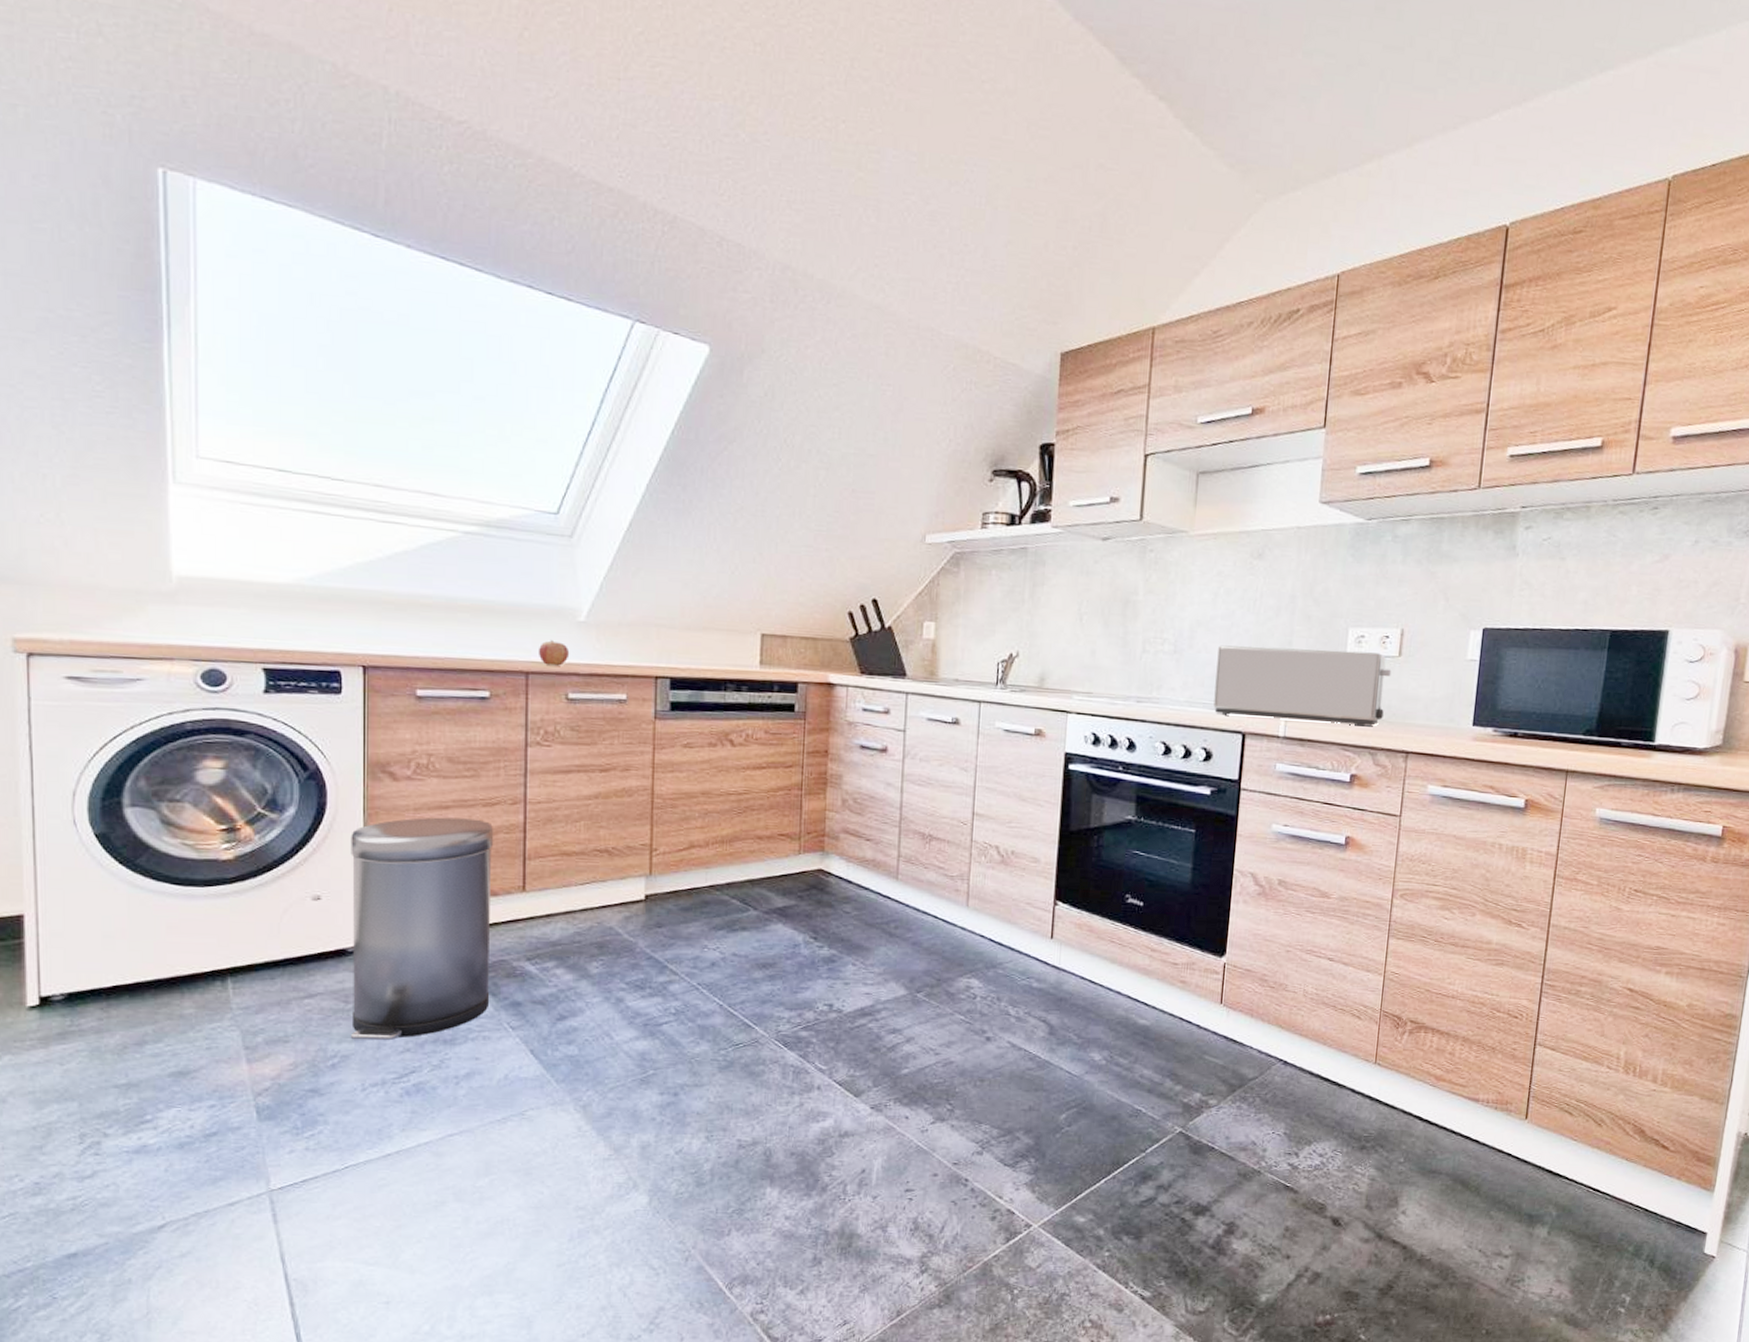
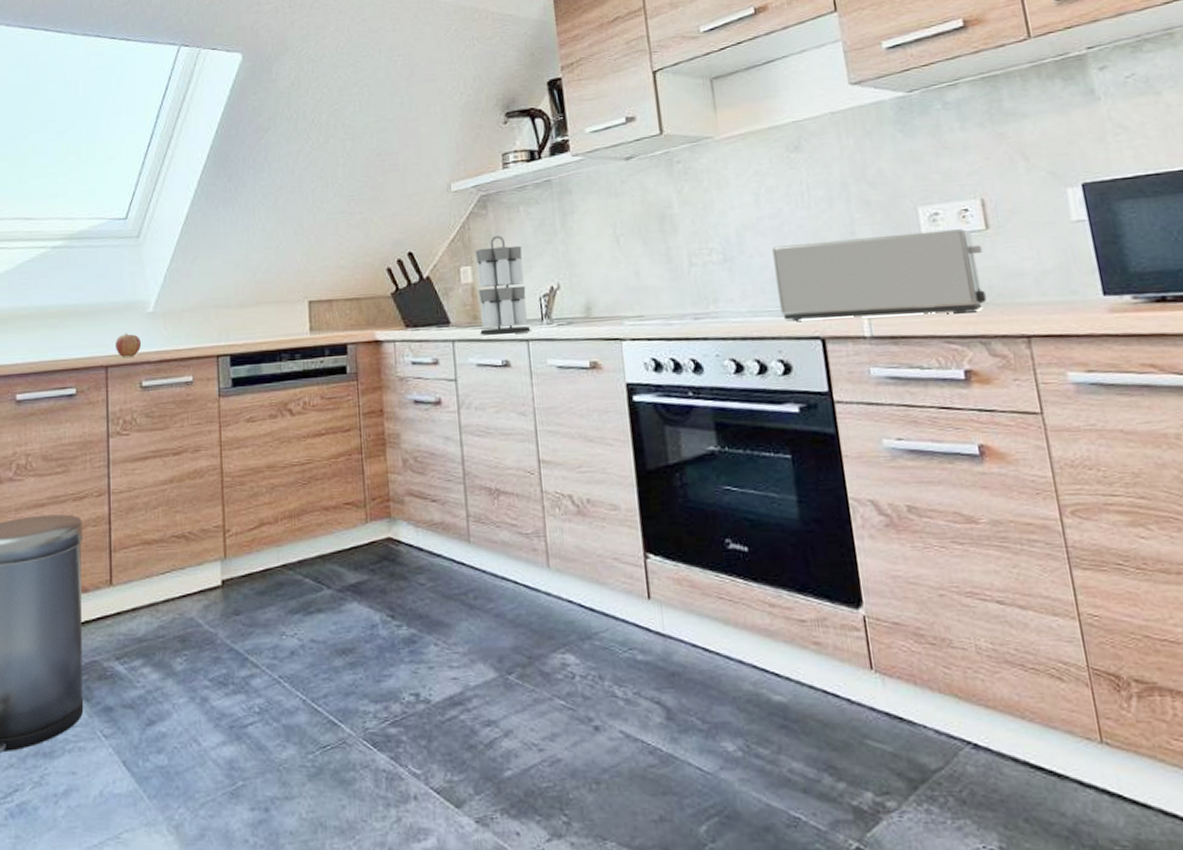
spice rack: none [935,595,988,694] -> present [475,235,531,335]

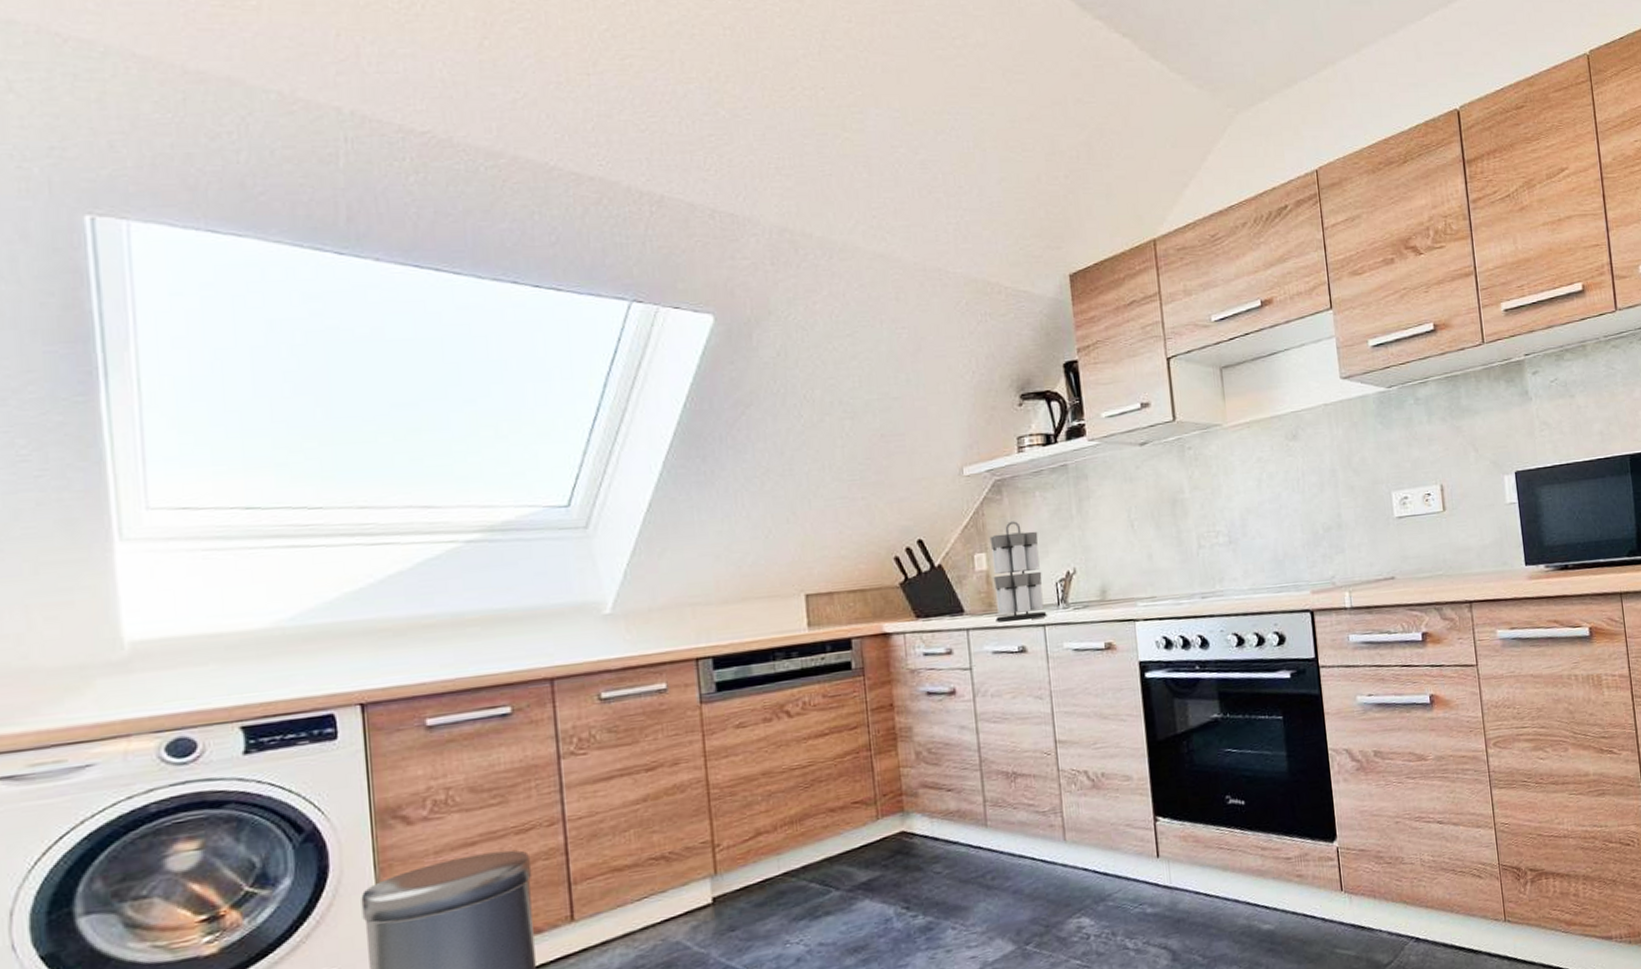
fruit: present [116,333,142,357] -> none [563,639,598,667]
toaster: present [772,229,987,321] -> none [1271,511,1441,596]

